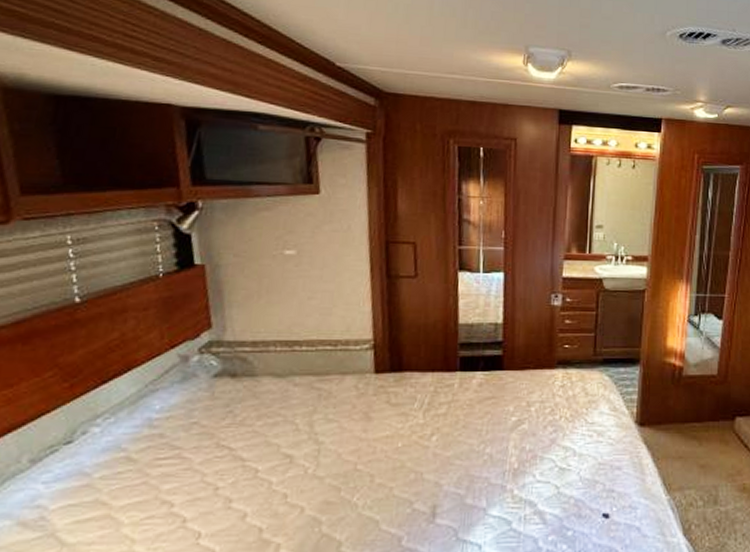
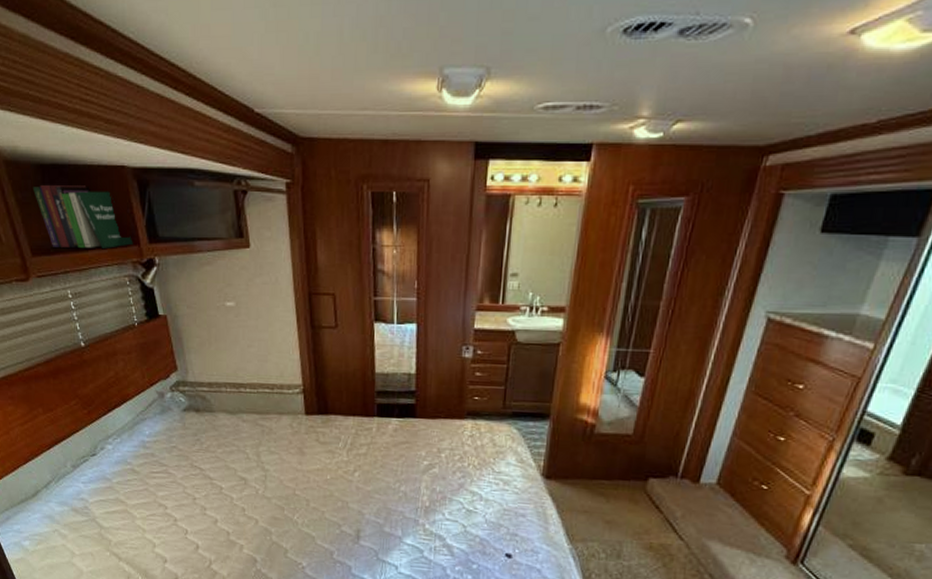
books: none [37,116,171,191] -> present [32,184,133,250]

